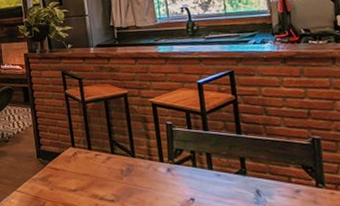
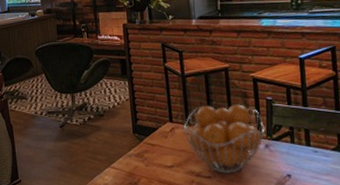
fruit basket: none [84,129,167,197] -> present [182,104,265,174]

